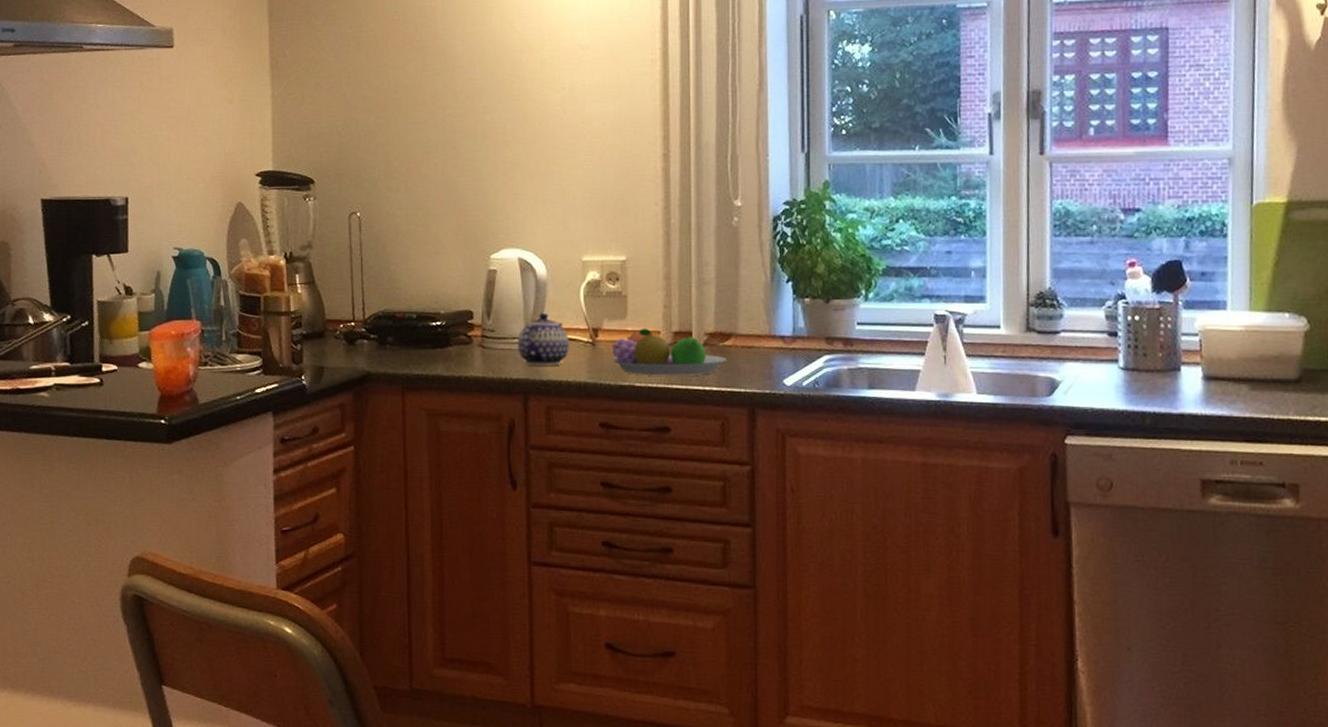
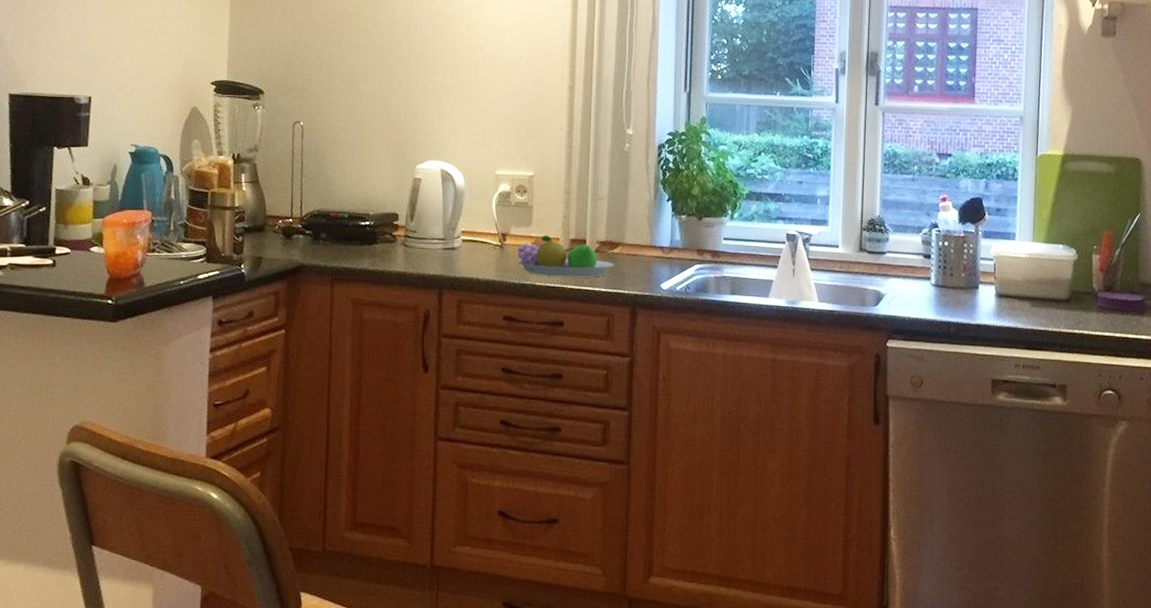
teapot: present [518,313,570,366] -> none [436,218,482,265]

